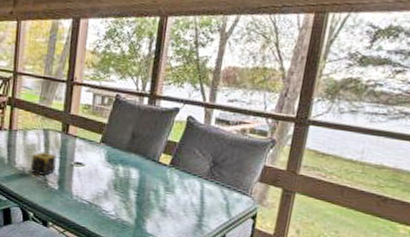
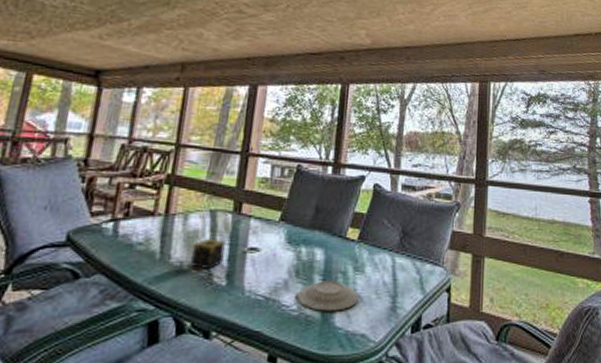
plate: none [115,195,169,221] -> present [297,281,360,311]

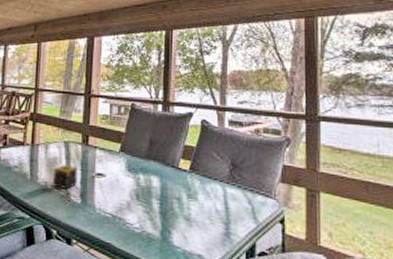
plate: present [297,281,360,311] -> none [139,204,194,232]

